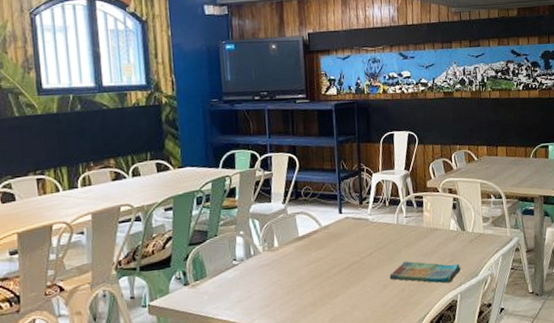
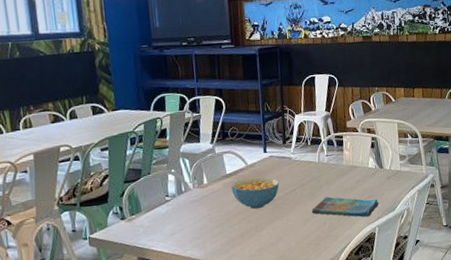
cereal bowl: none [304,239,356,275] -> present [231,177,280,209]

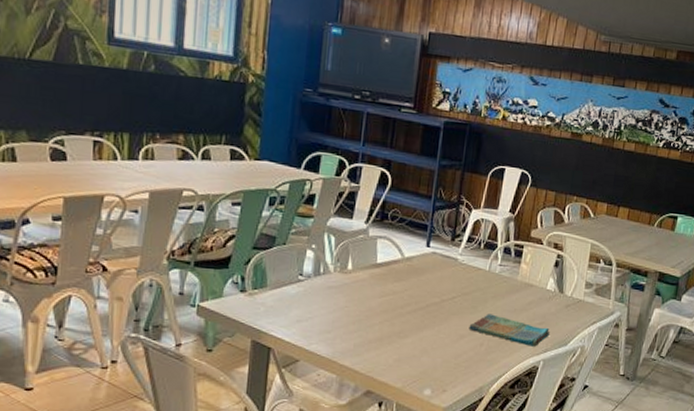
cereal bowl: present [231,177,280,209] -> none [379,273,438,312]

